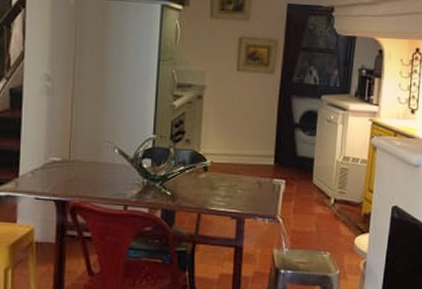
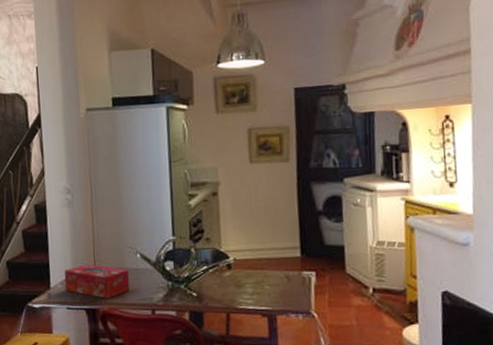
tissue box: none [35,154,105,191] -> present [64,263,130,299]

